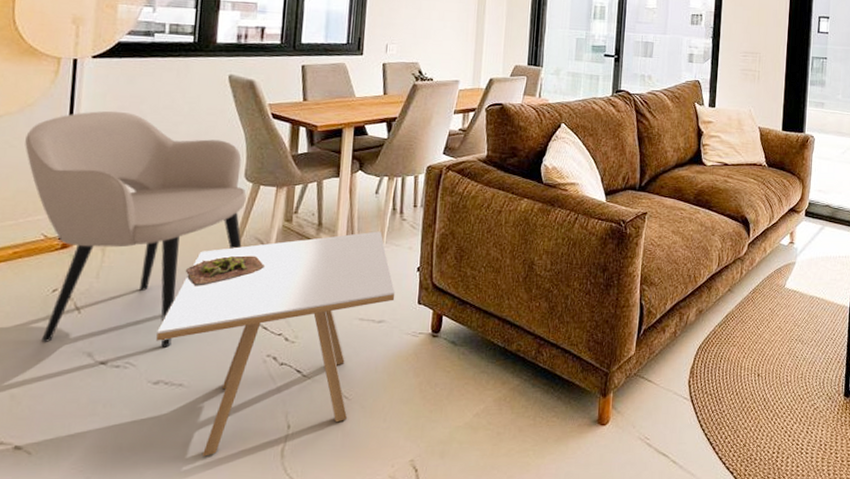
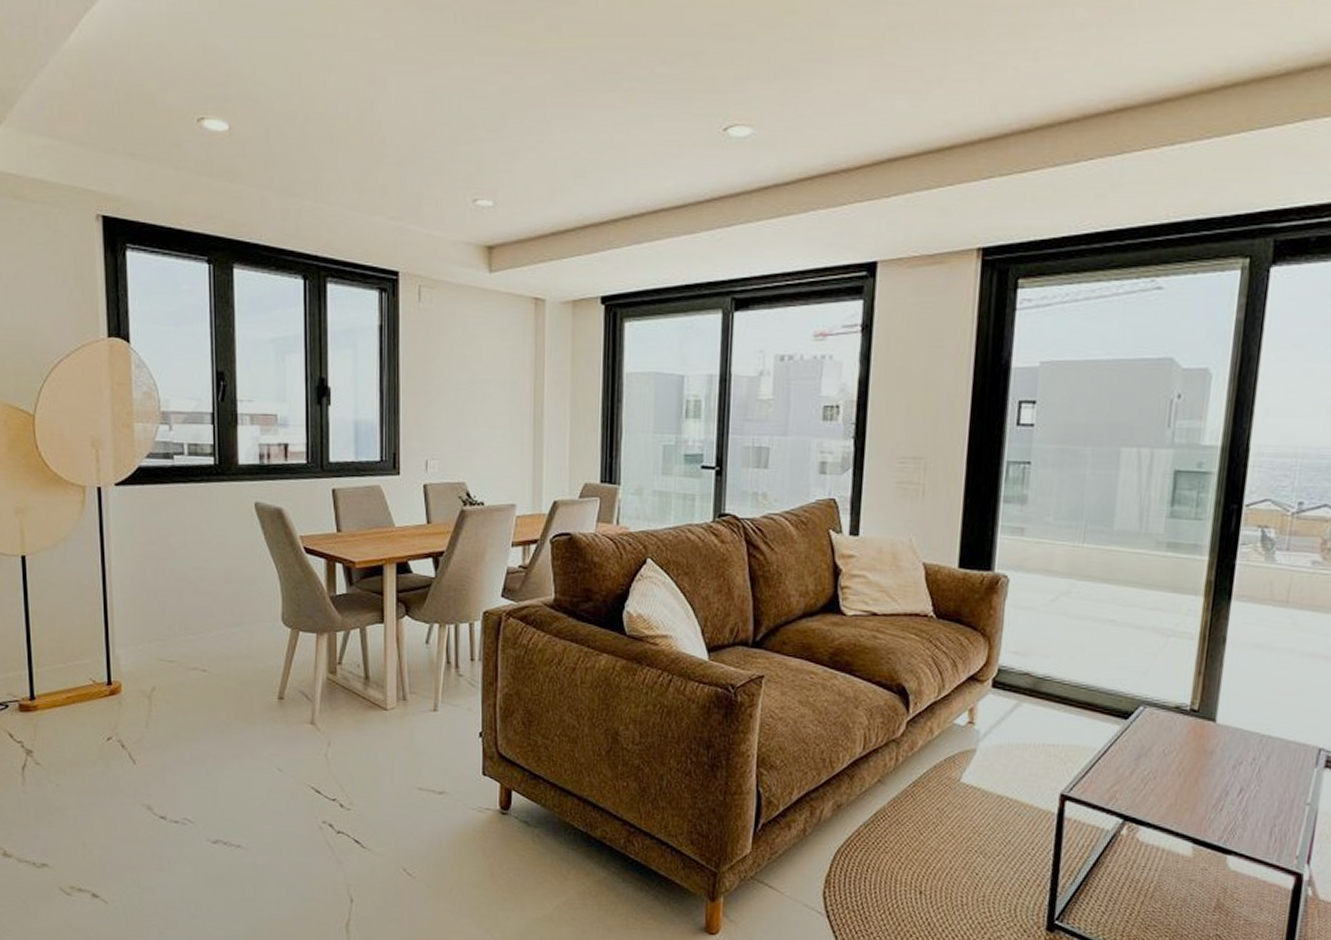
armchair: present [25,110,247,348] -> none [63,545,286,806]
side table: present [156,231,396,457] -> none [210,688,456,923]
succulent plant: present [185,255,266,285] -> none [231,709,313,741]

